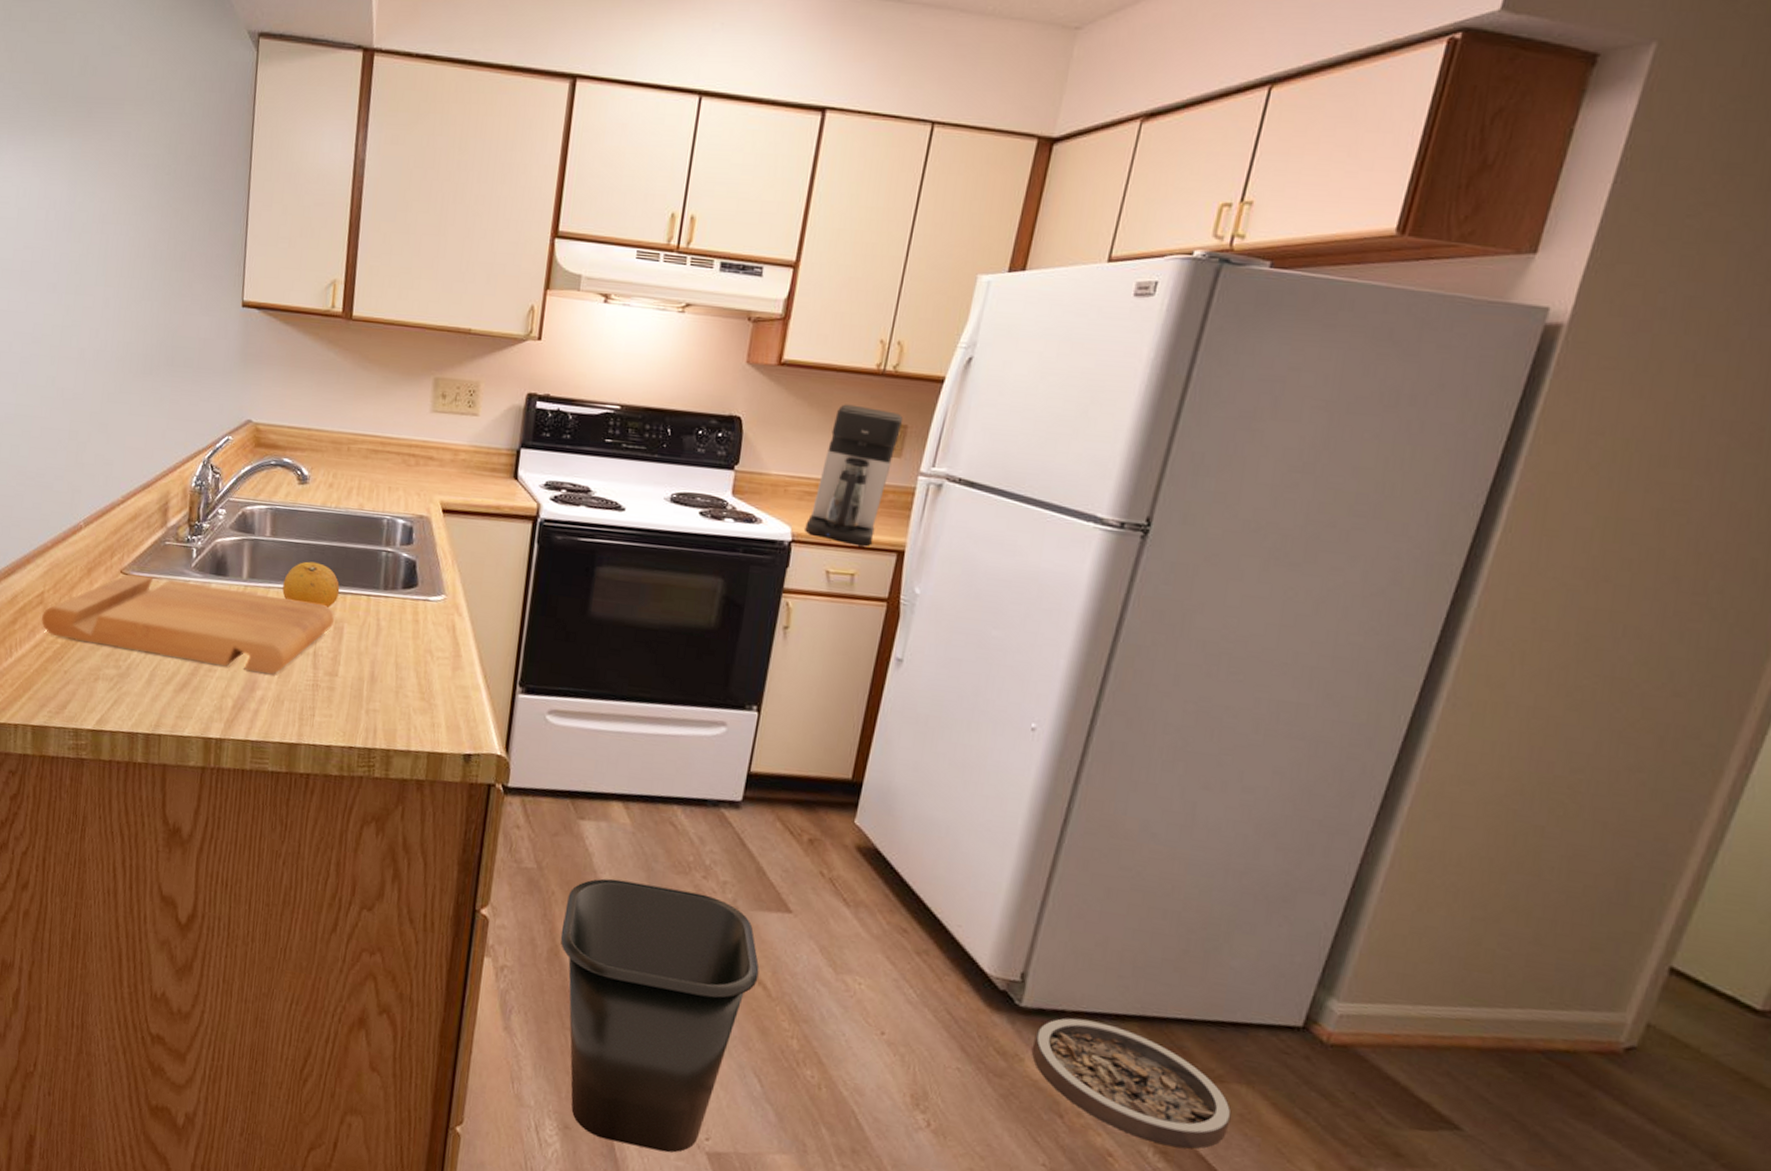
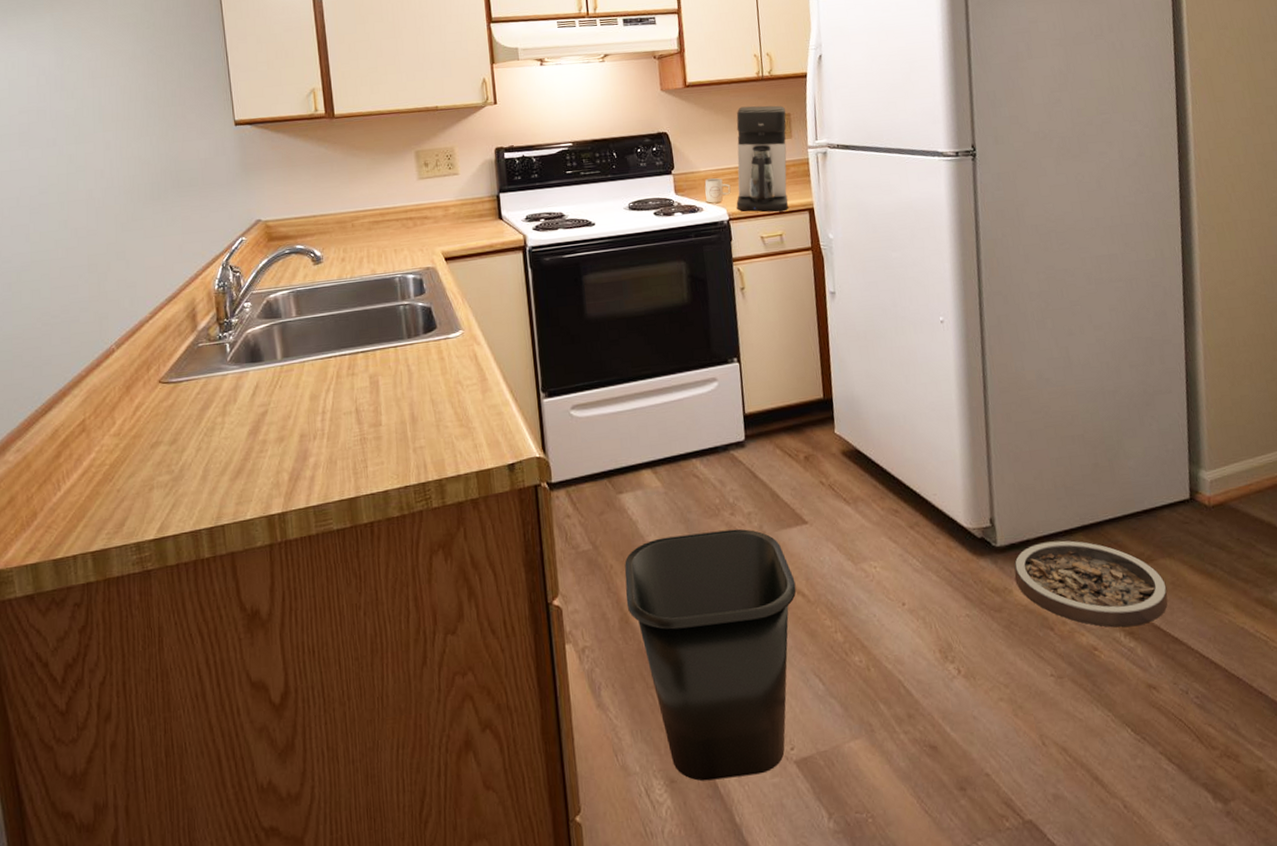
cutting board: present [42,573,334,674] -> none [86,365,369,459]
fruit: present [282,561,340,609] -> none [316,329,369,369]
mug: none [768,484,804,518] -> present [704,177,731,203]

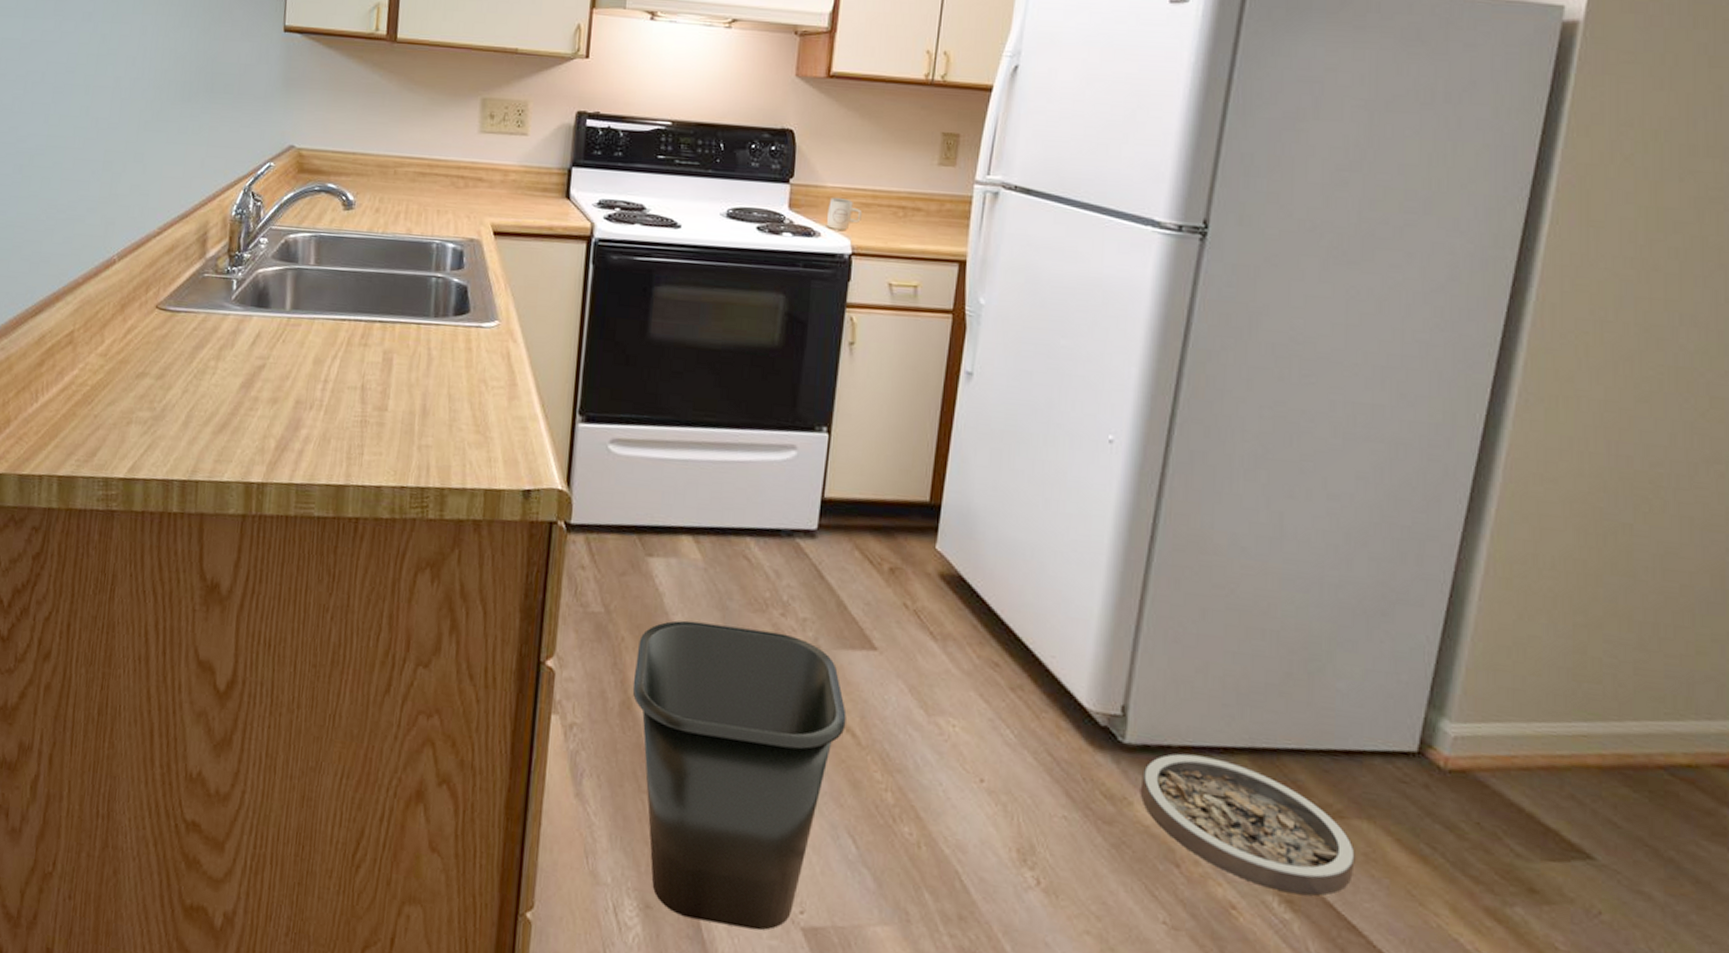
coffee maker: present [736,105,788,213] -> none [864,114,954,258]

